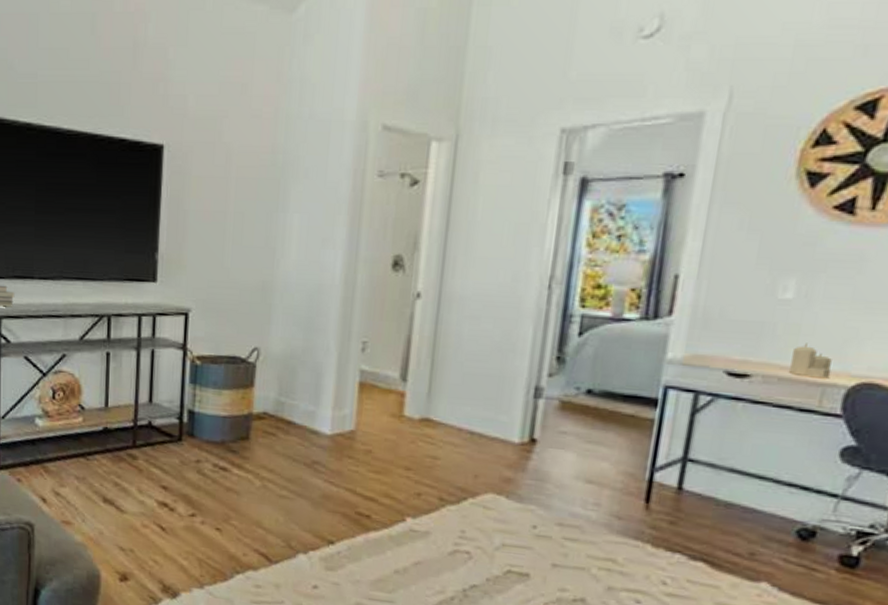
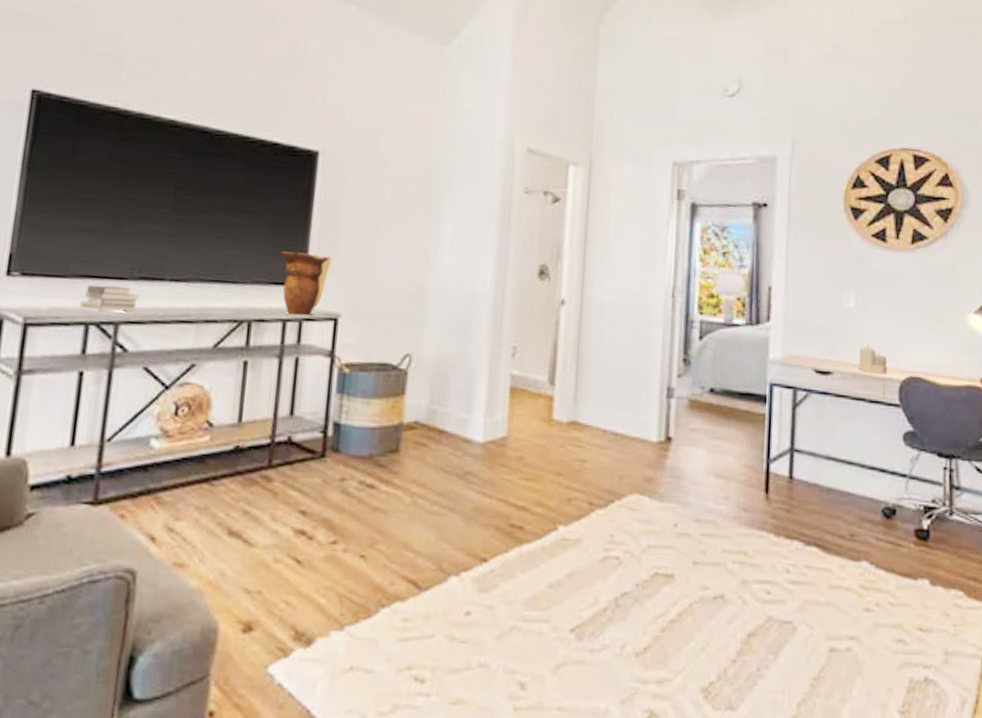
decorative vase: none [134,249,181,311] -> present [281,251,332,317]

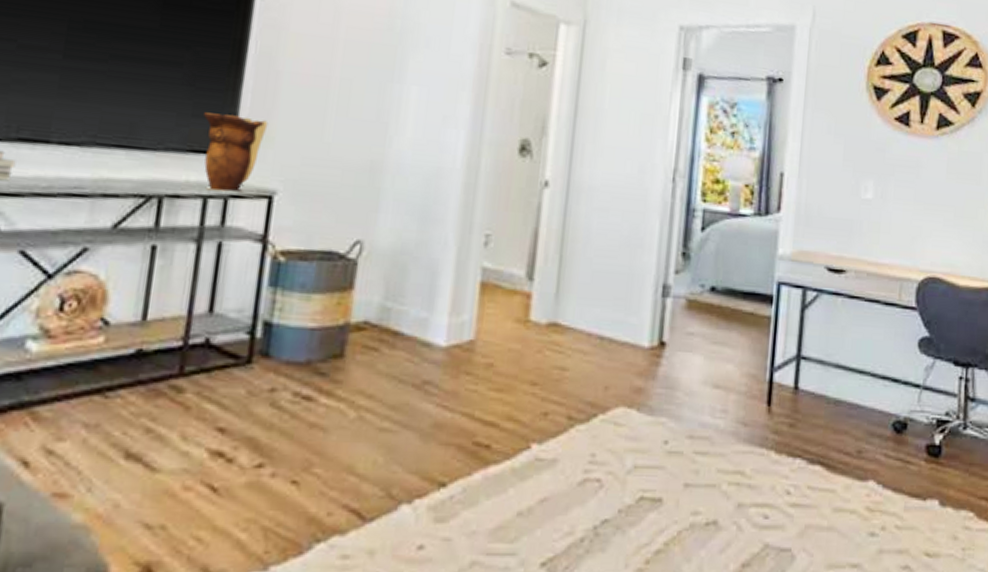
candle: present [859,344,888,374] -> none [875,240,905,274]

